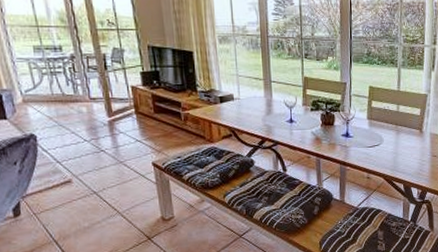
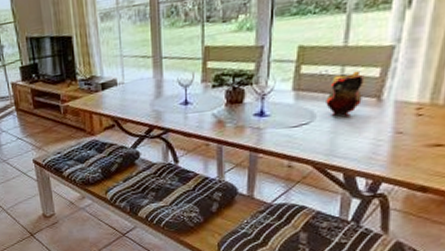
teapot: none [389,109,412,141] -> present [326,71,365,116]

